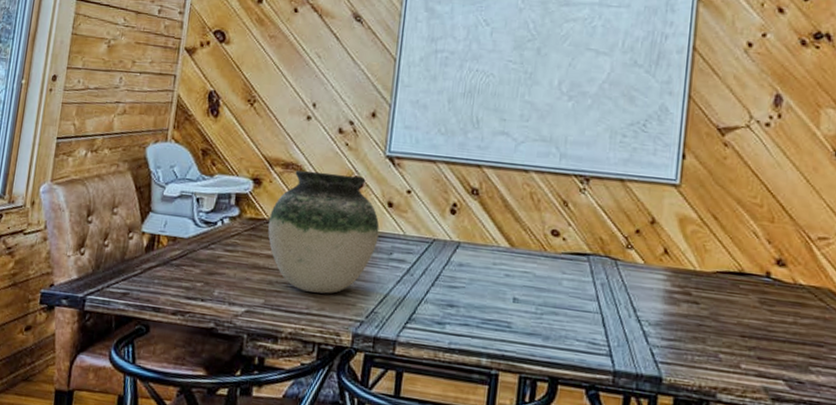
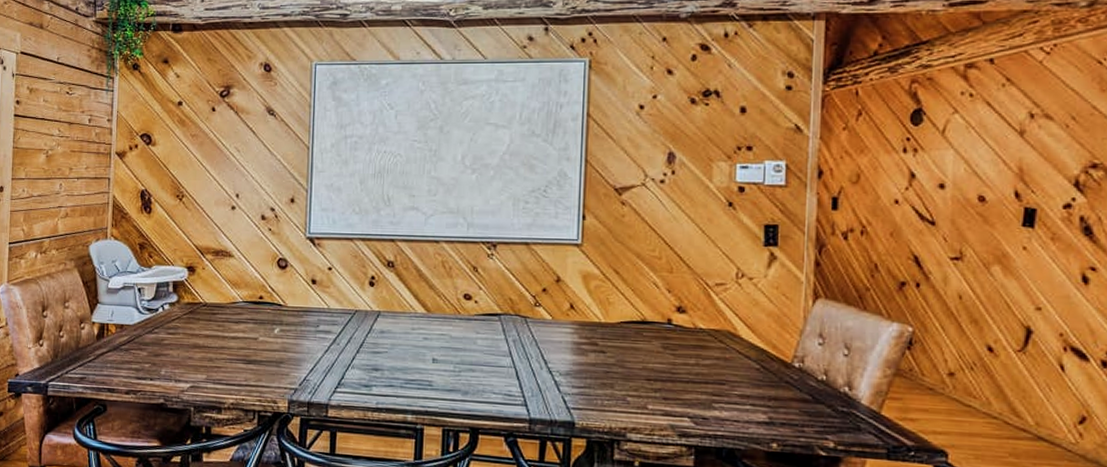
vase: present [268,169,380,294] -> none [204,256,305,366]

